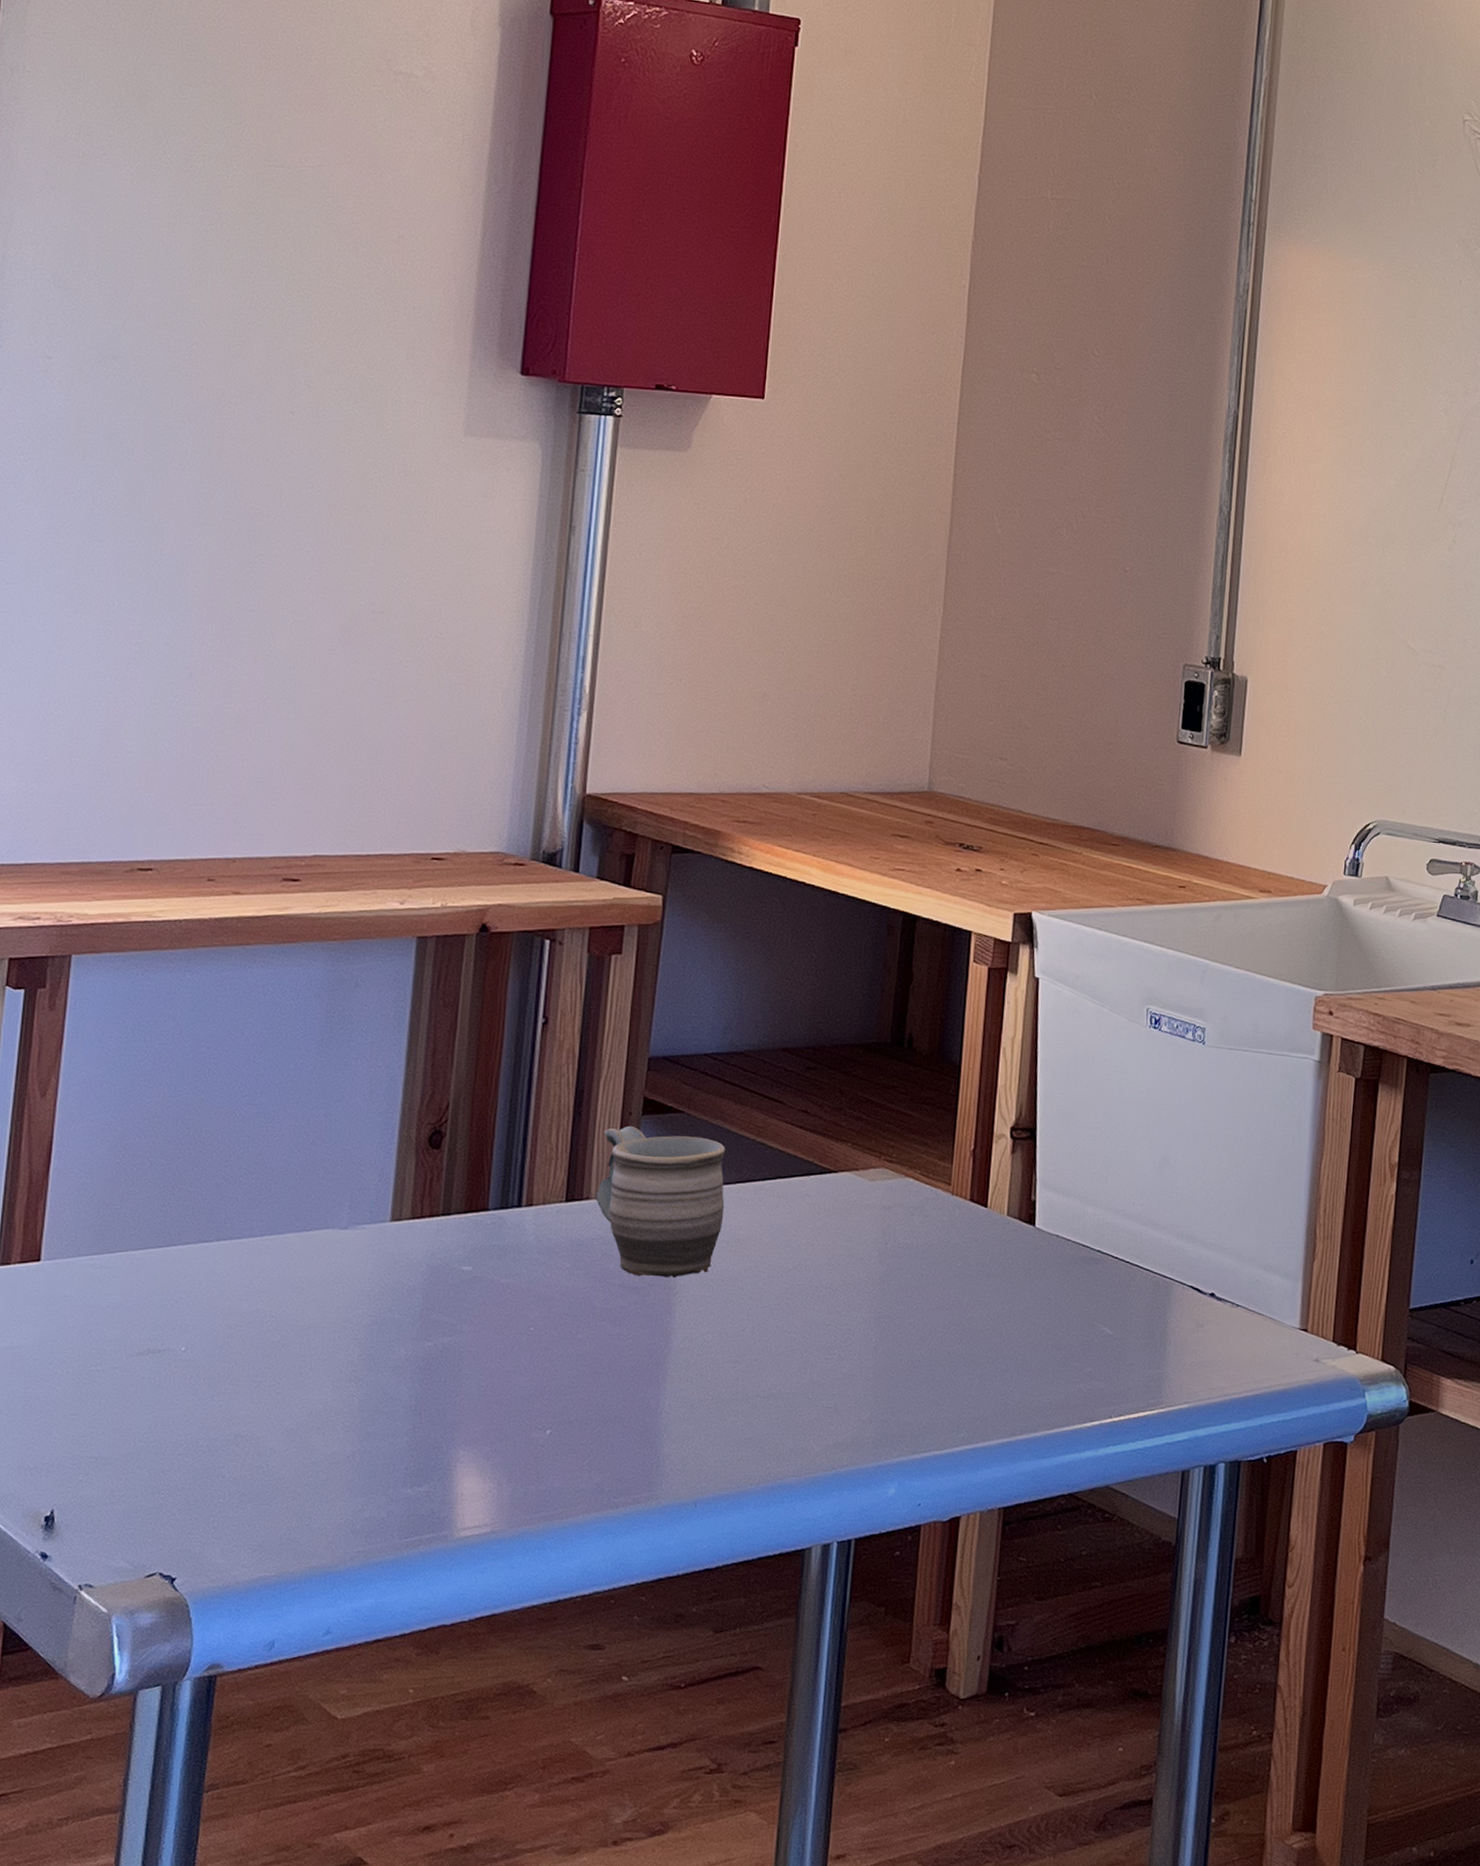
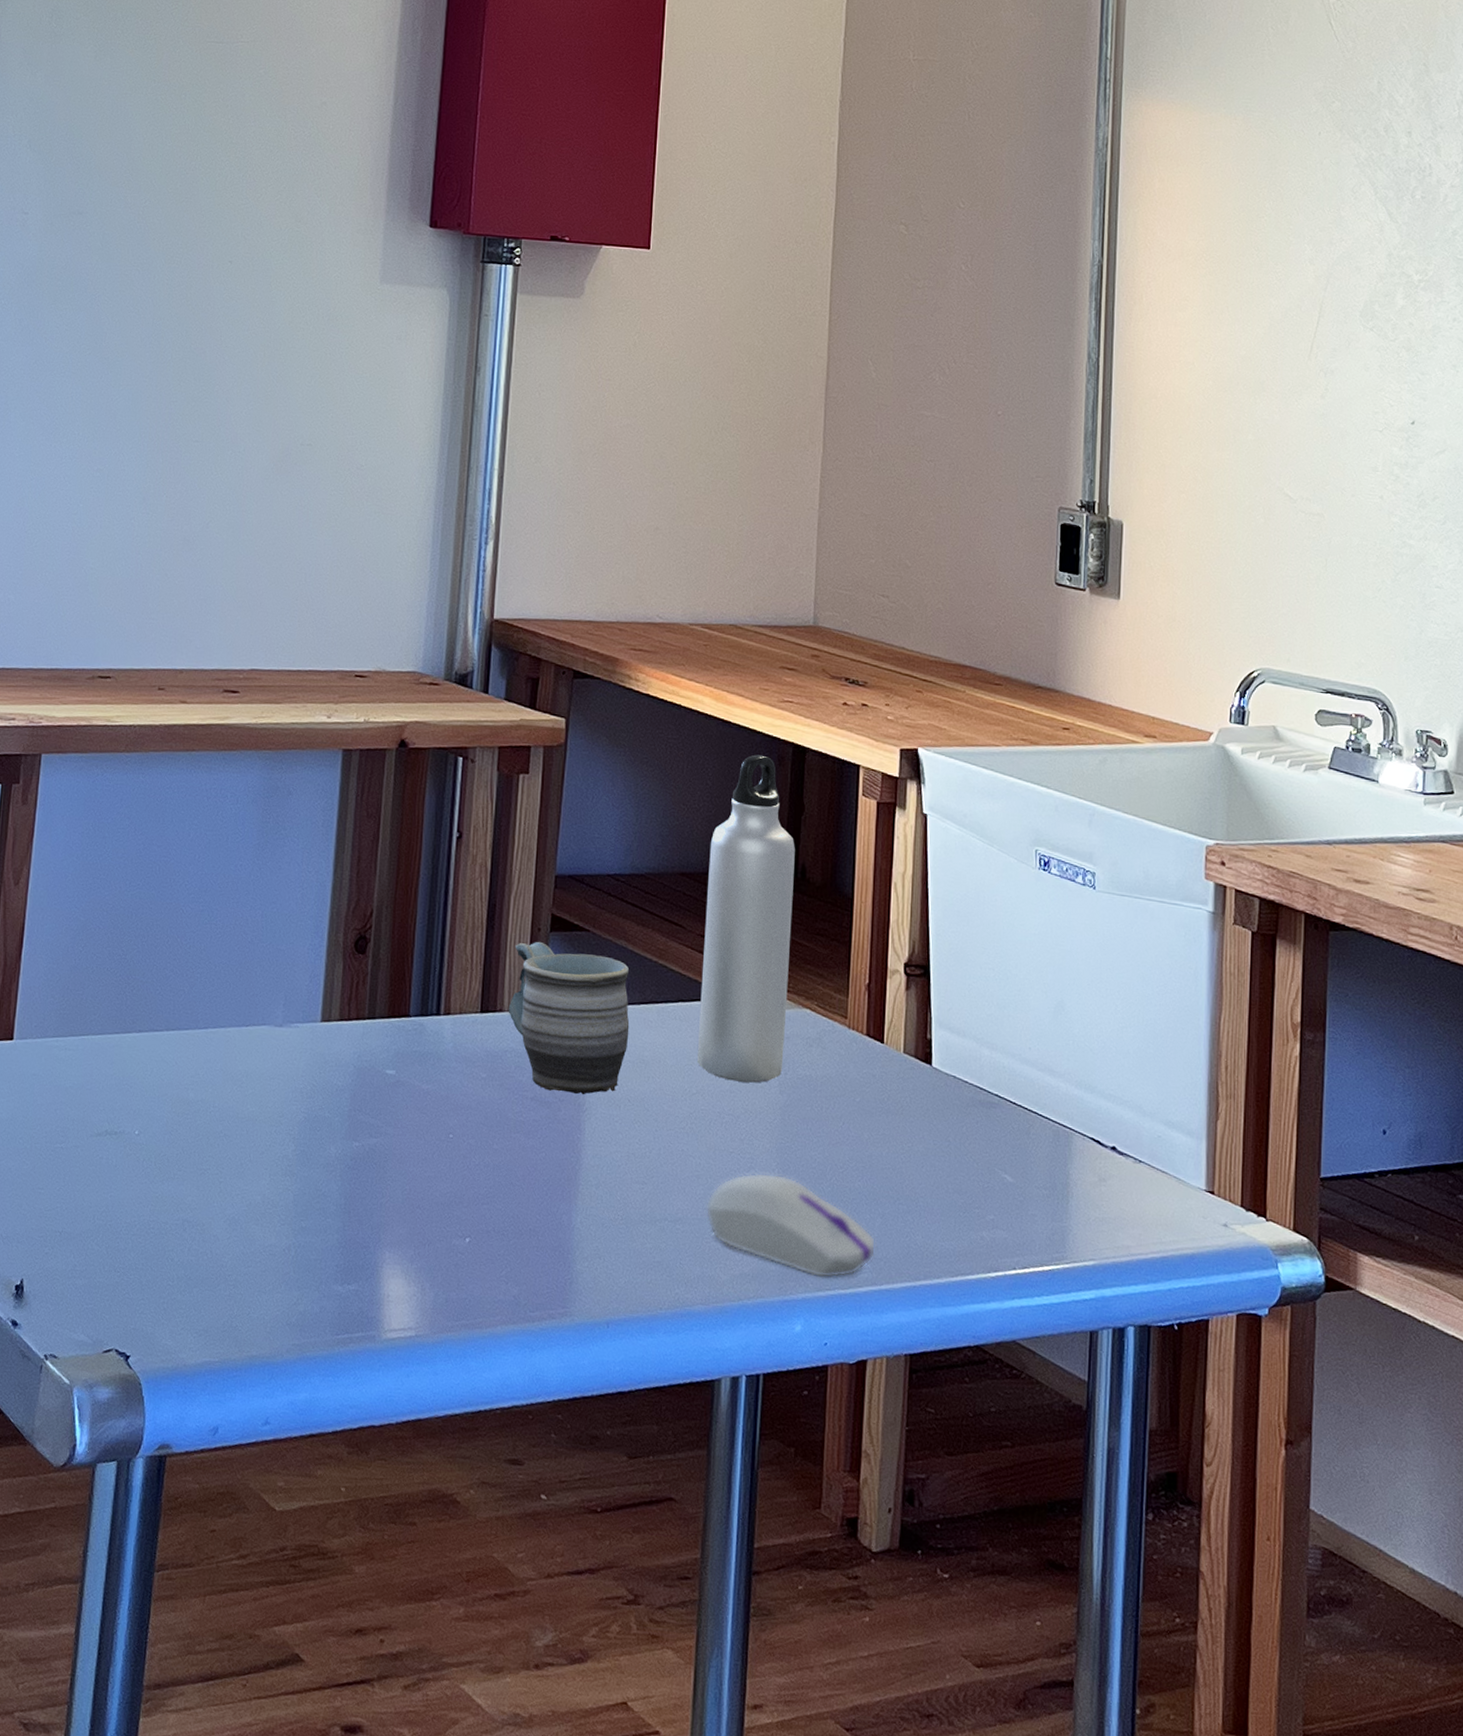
water bottle: none [795,925,903,1255] -> present [697,754,795,1083]
computer mouse: none [799,1342,974,1441] -> present [705,1172,876,1279]

